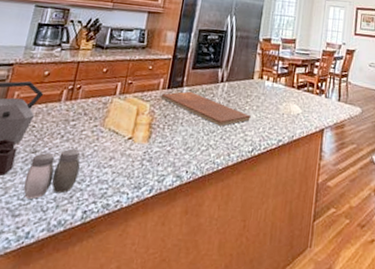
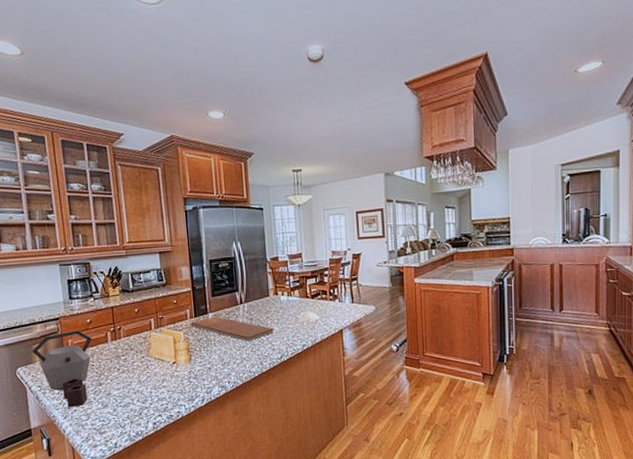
salt and pepper shaker: present [23,148,81,199] -> none [99,377,141,420]

